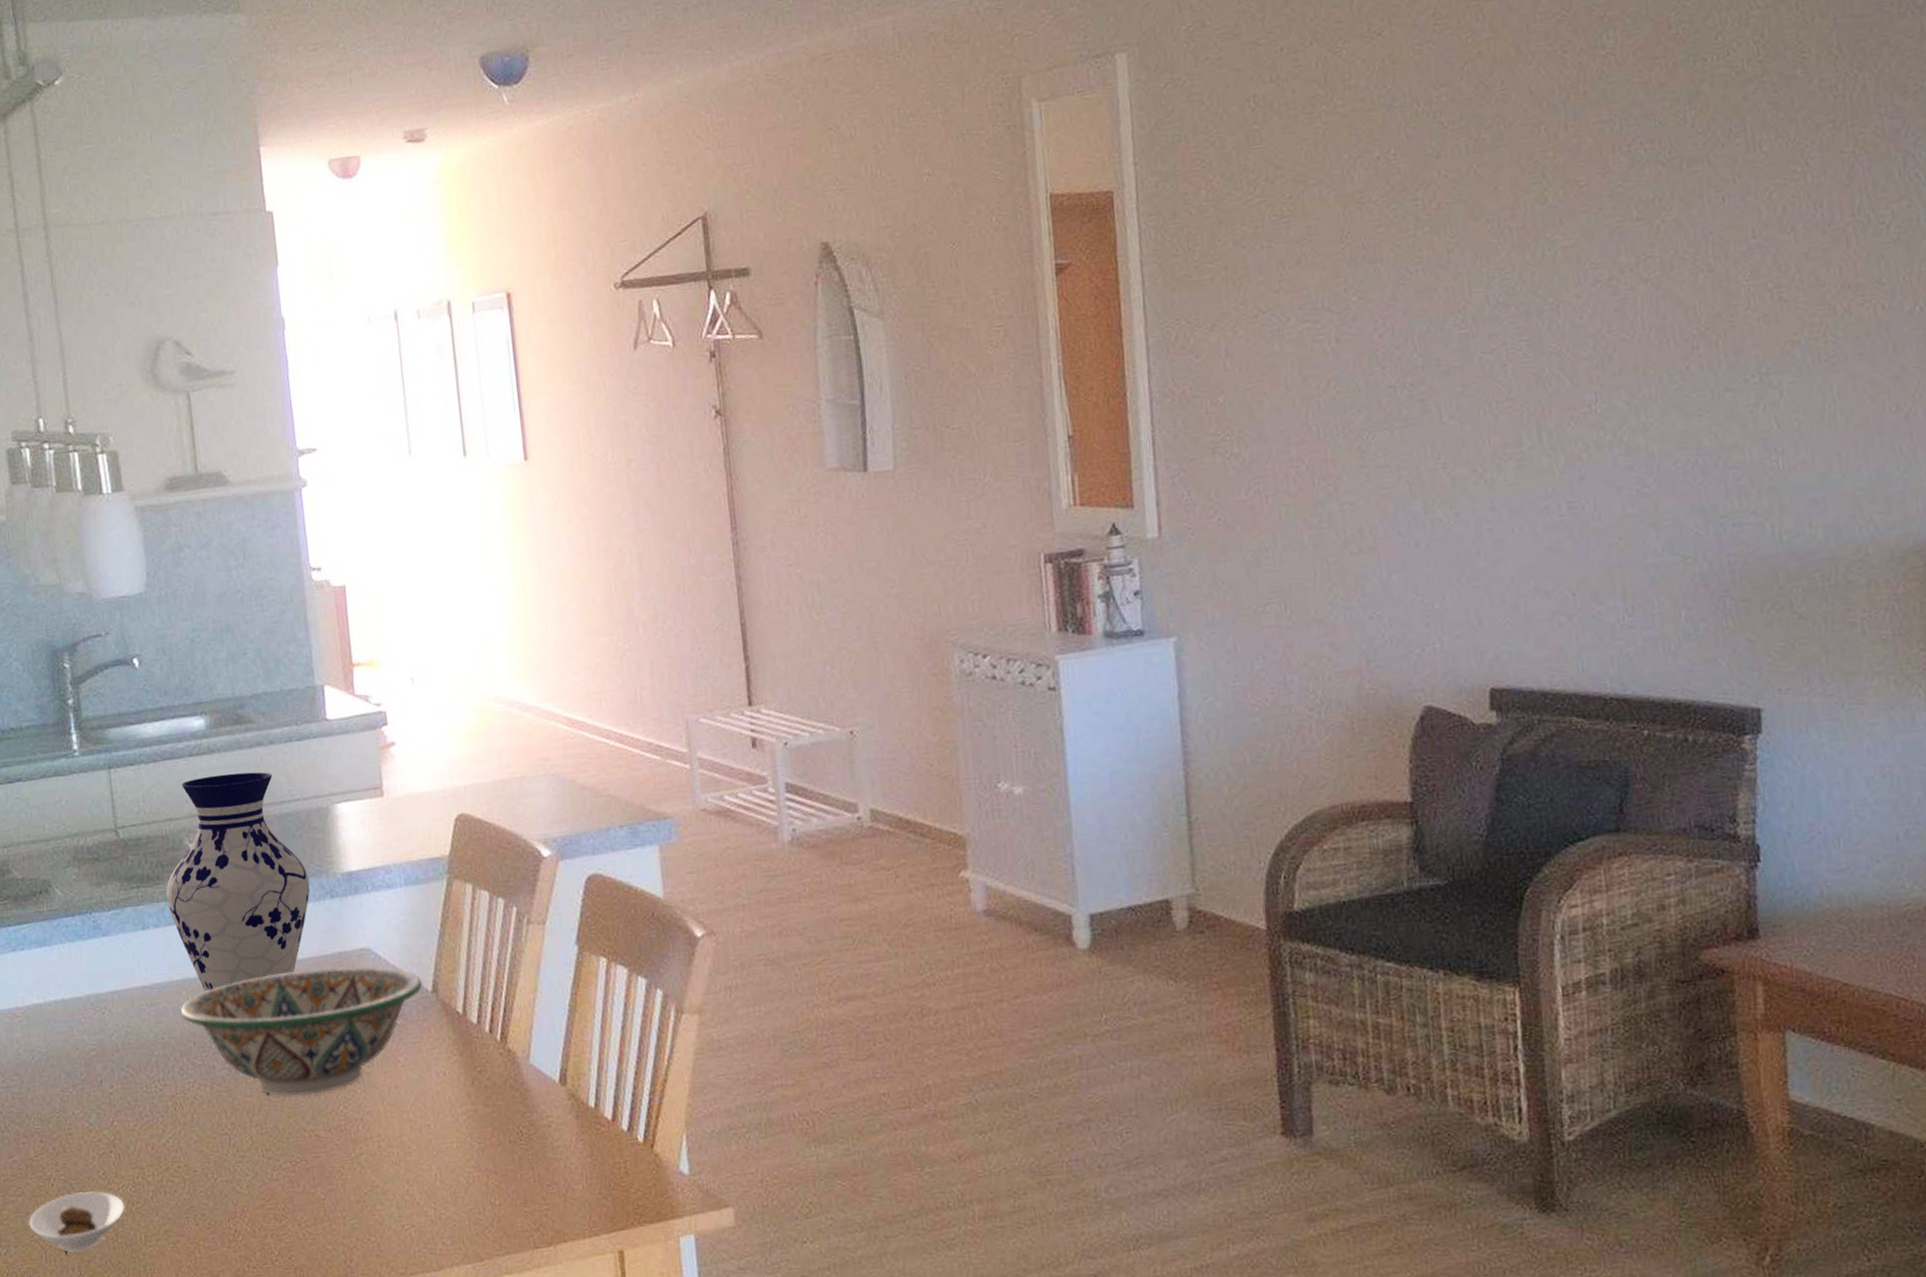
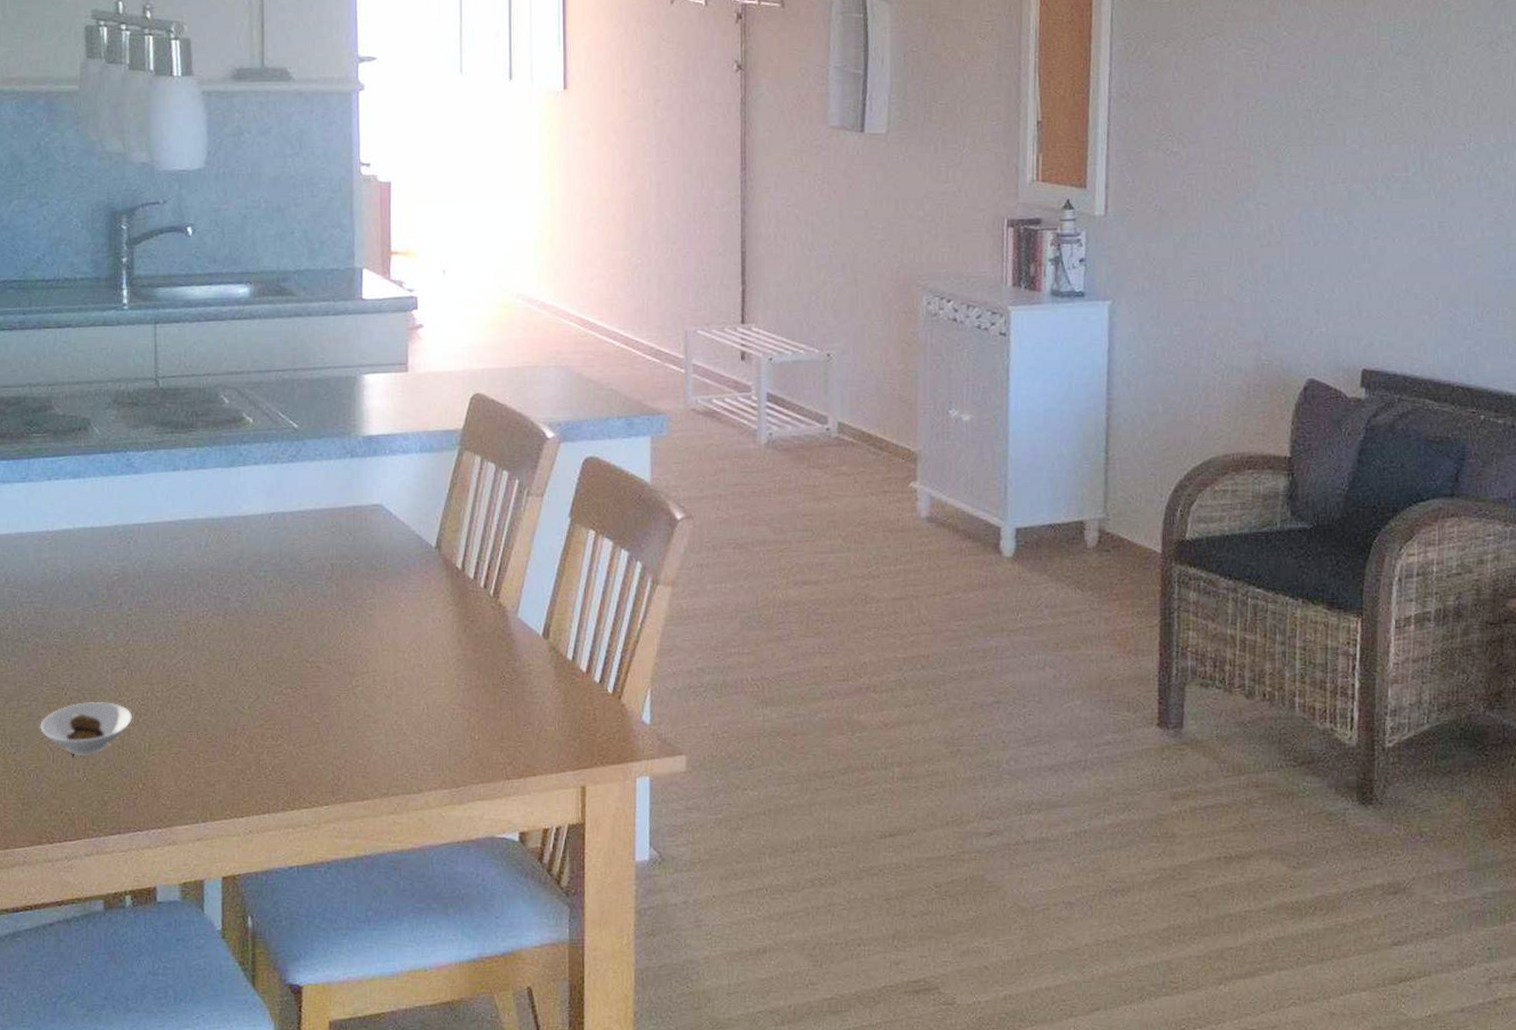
vase: present [166,772,310,992] -> none [198,338,333,532]
decorative bowl: present [180,966,423,1096] -> none [201,520,427,630]

